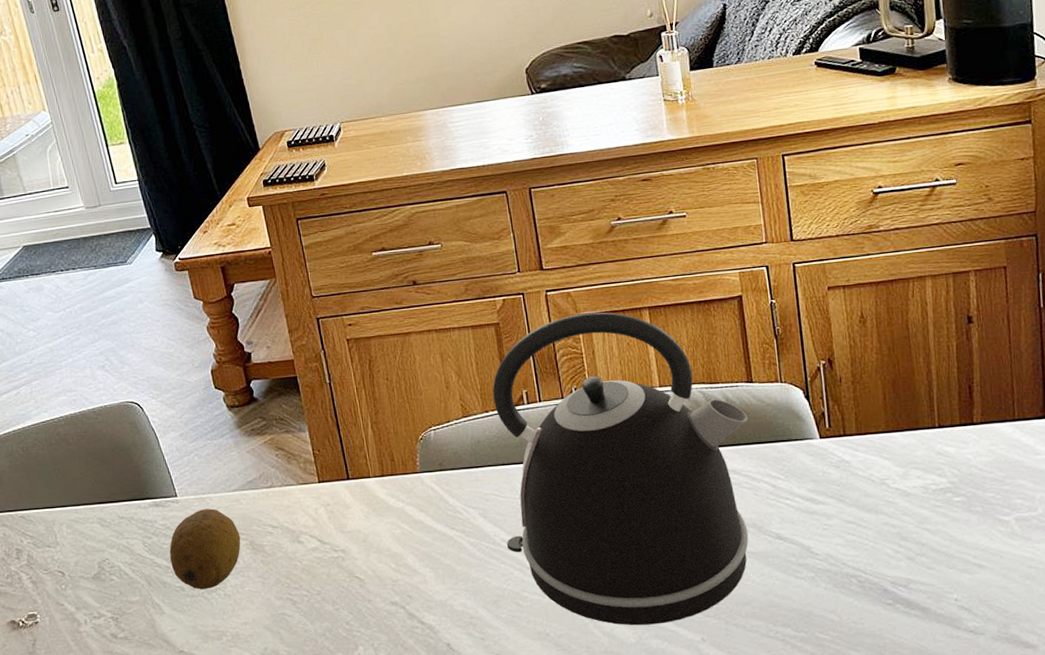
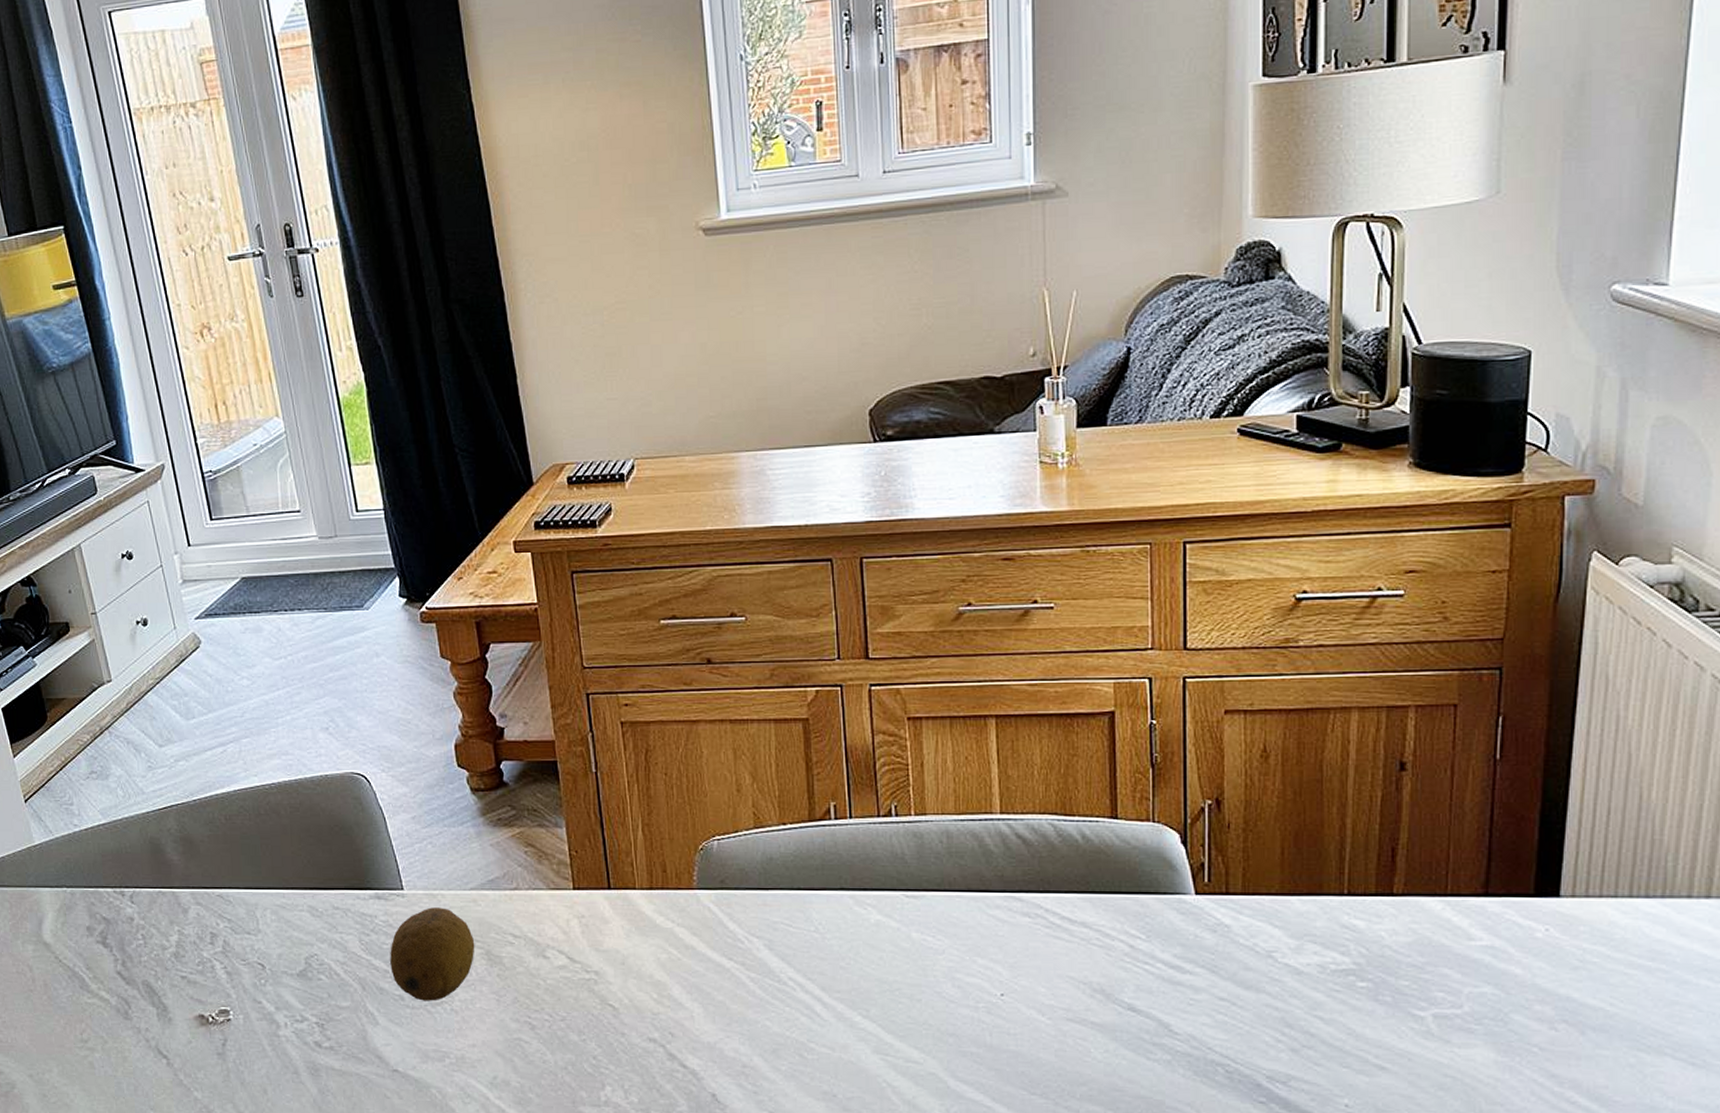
kettle: present [492,312,749,626] -> none [794,716,1107,1098]

